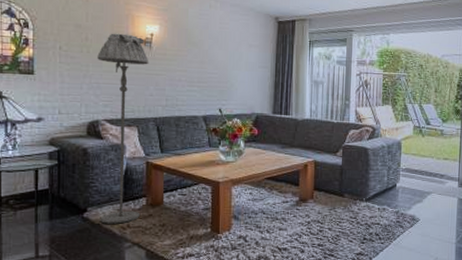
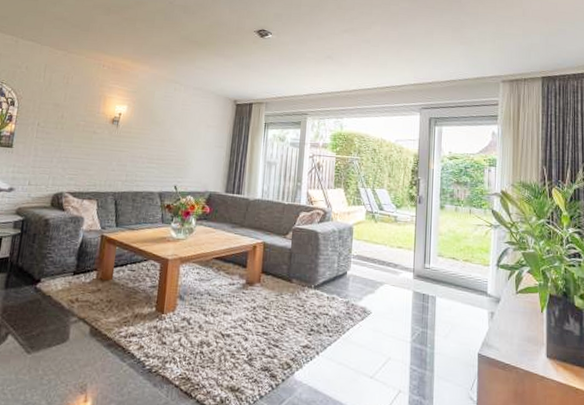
floor lamp: present [97,33,149,224] -> none [51,112,115,297]

